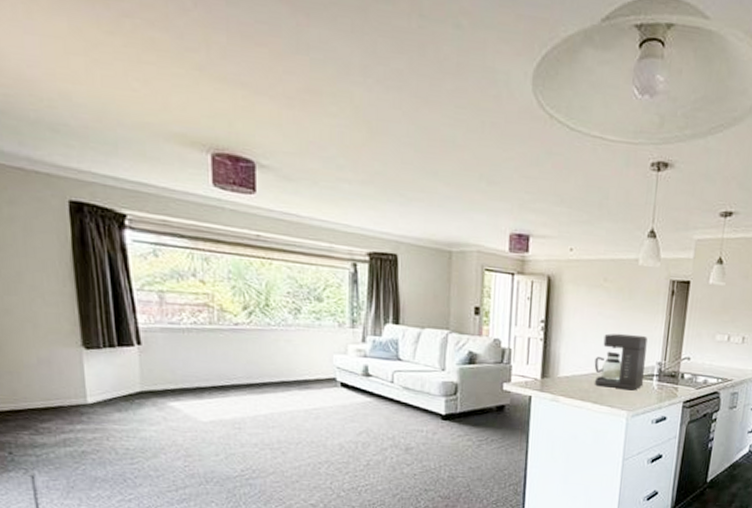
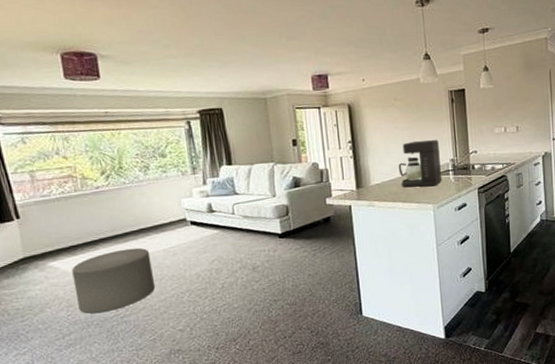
pouf: none [195,401,290,470] -> present [72,247,156,314]

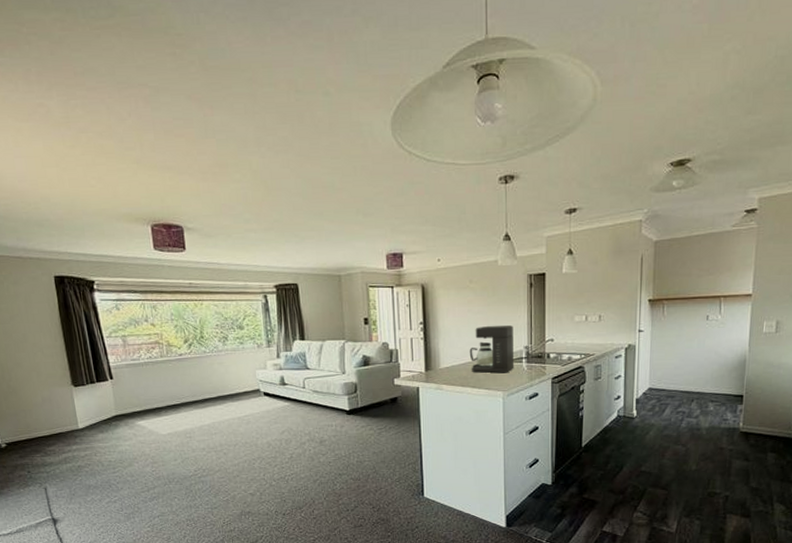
pouf: present [72,247,156,314] -> none [156,414,230,472]

